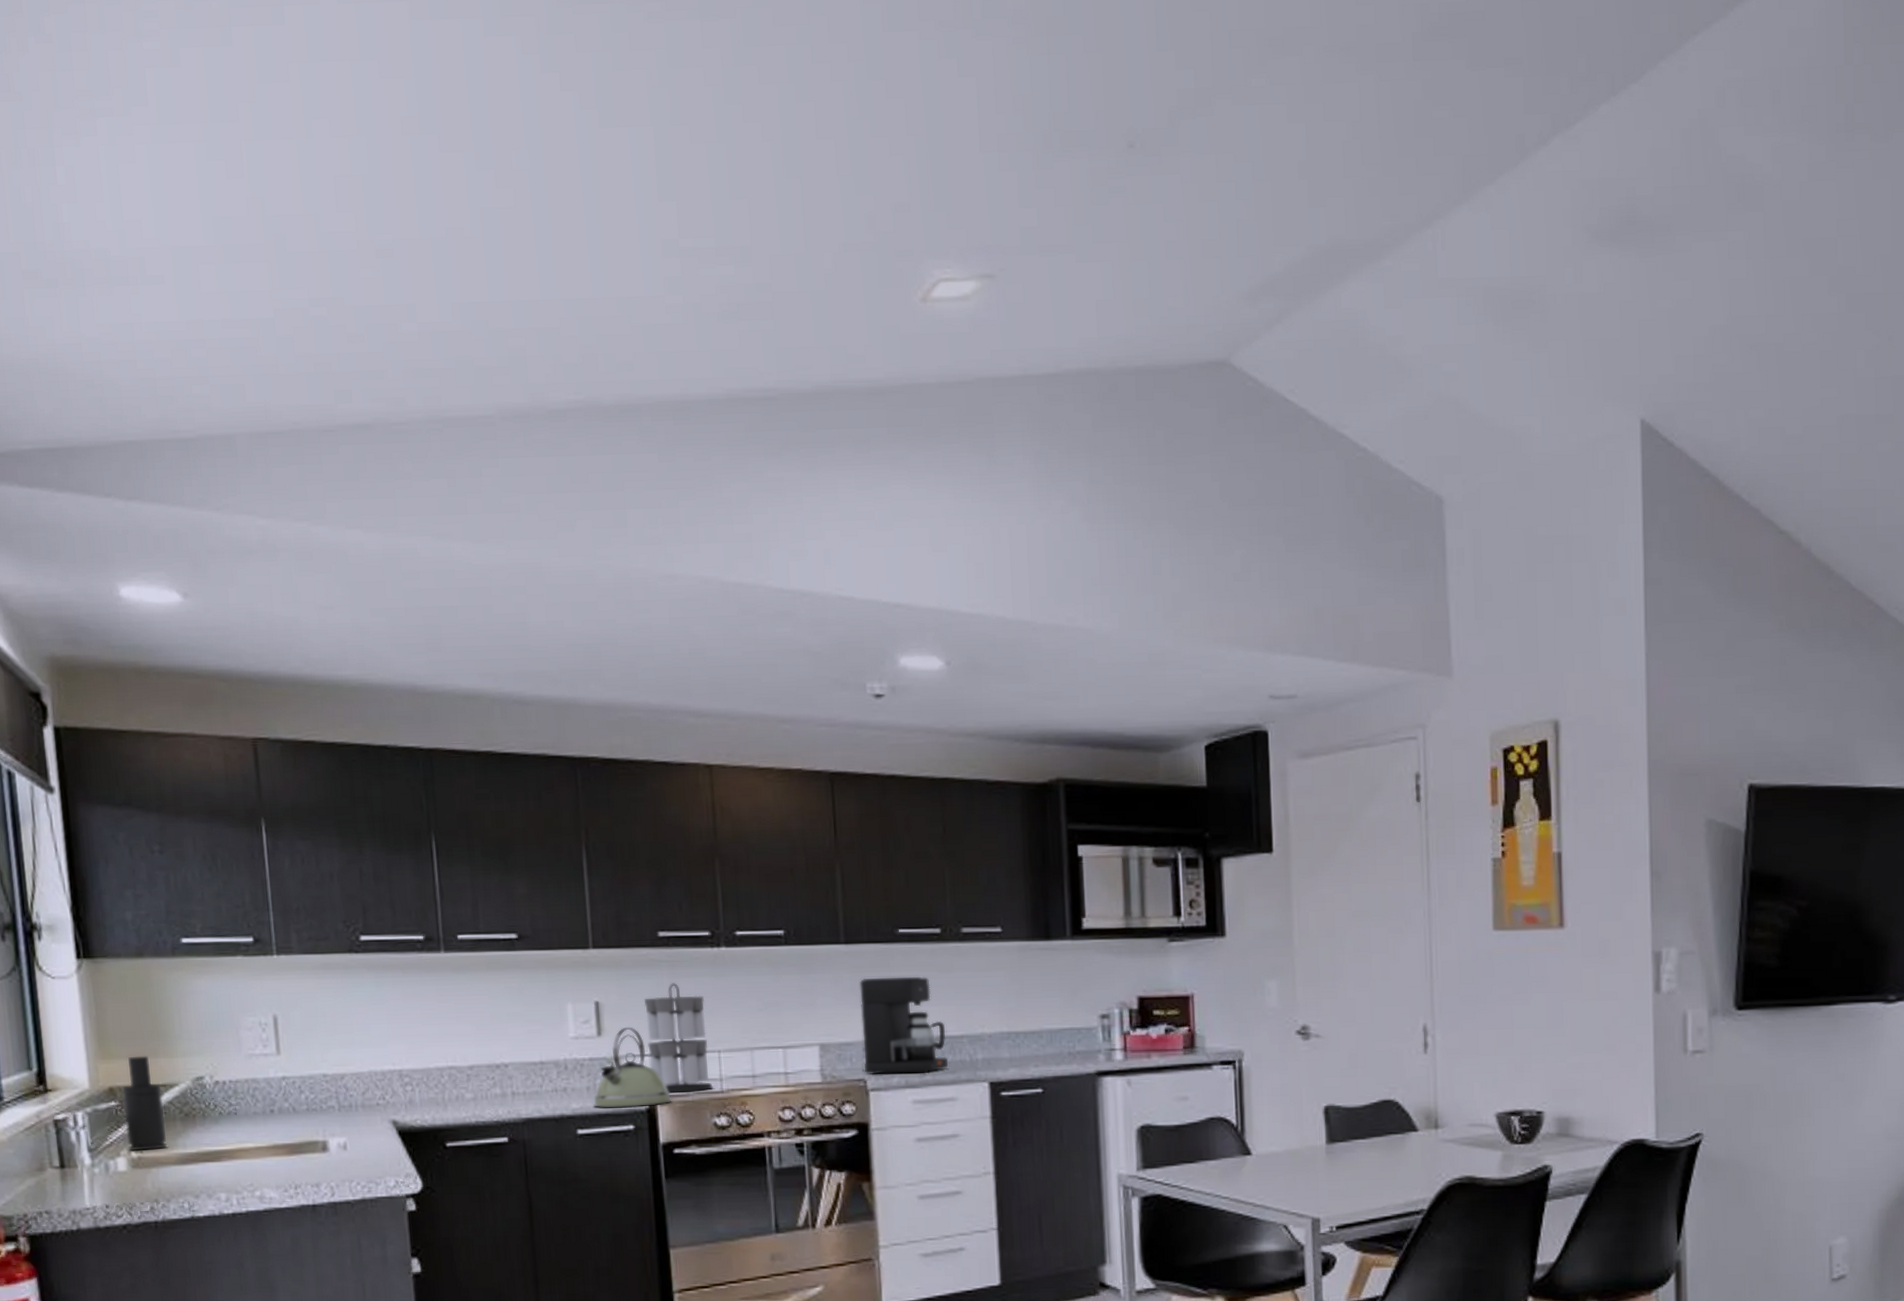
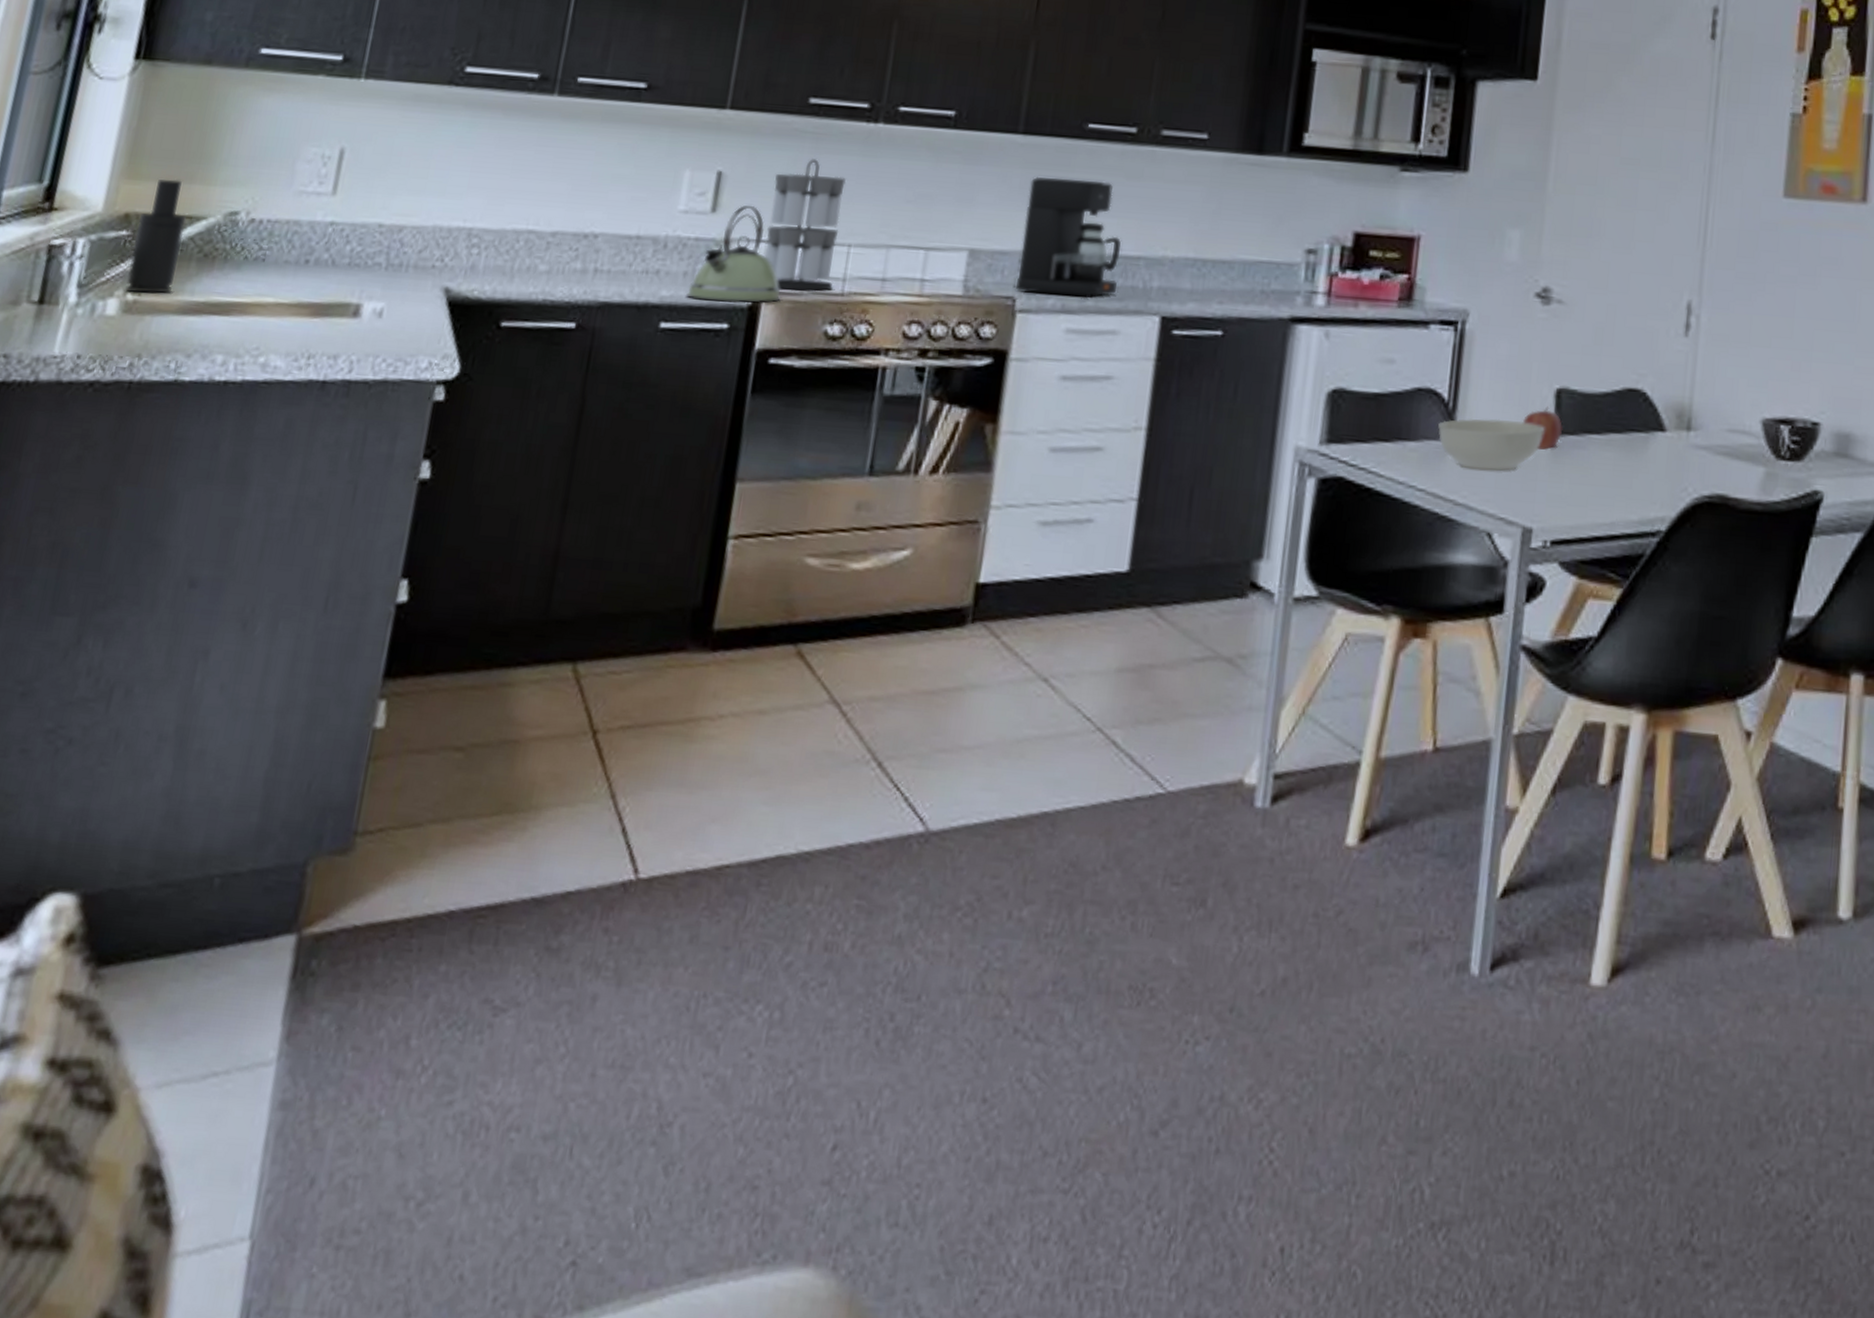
bowl: none [1231,1135,1319,1178] -> present [1437,418,1545,471]
fruit: none [1300,1121,1334,1156] -> present [1523,406,1563,450]

